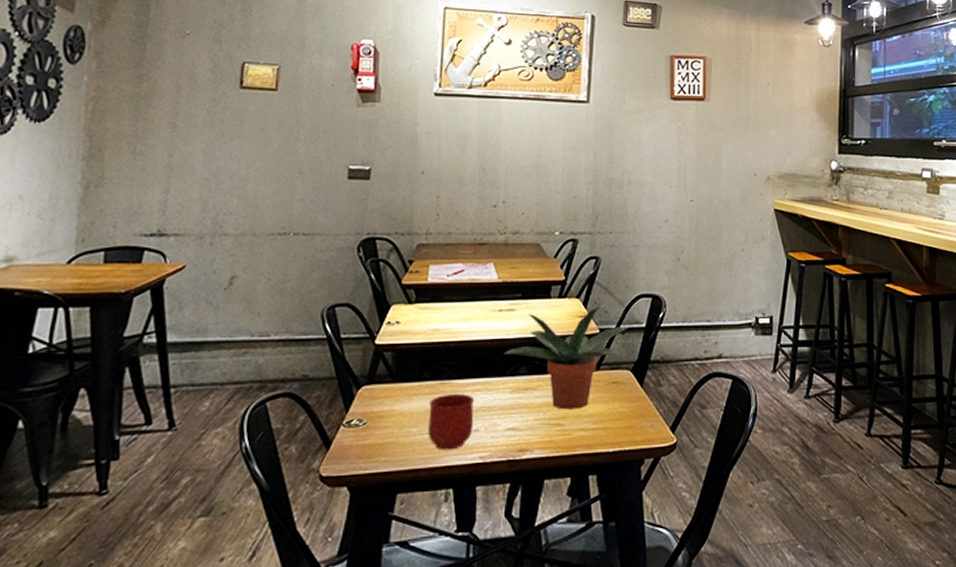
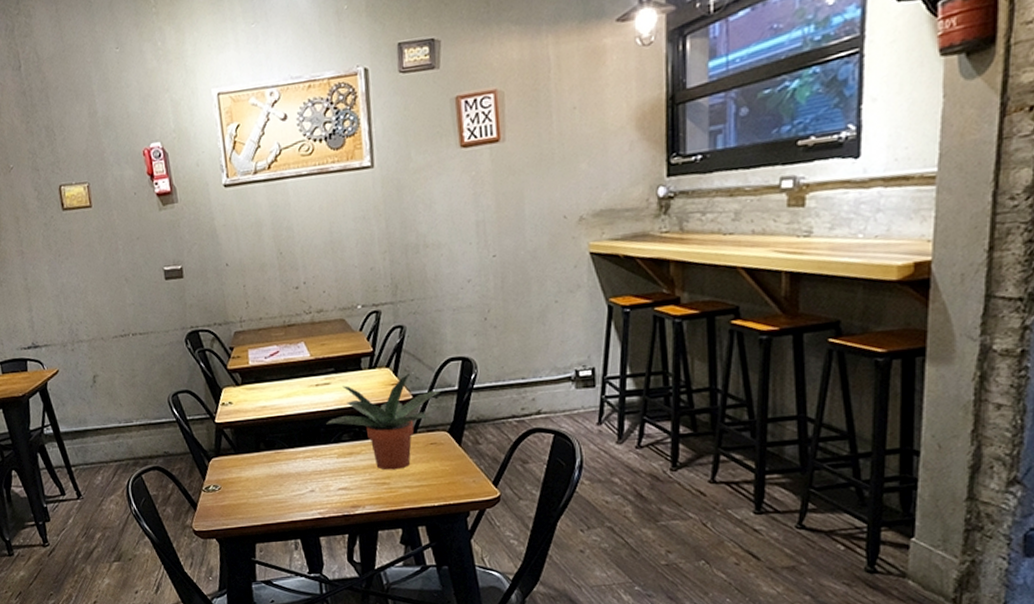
mug: present [427,394,475,451] -> none [269,460,310,509]

